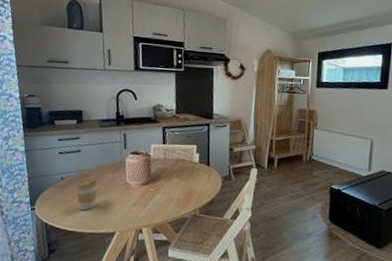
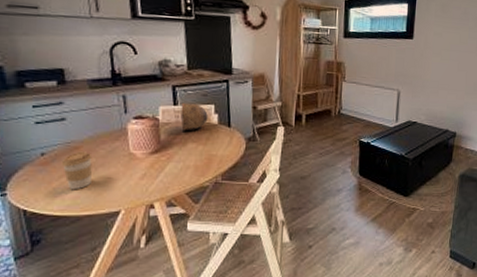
bowl: none [168,142,191,167] -> present [180,102,208,131]

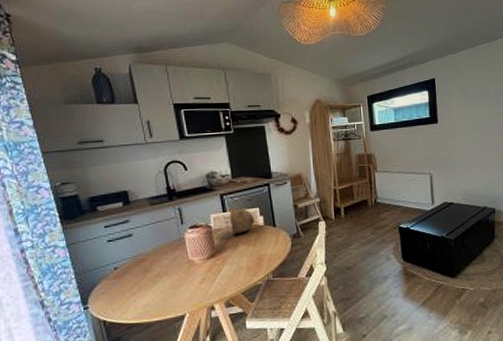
coffee cup: present [61,151,92,190] -> none [131,262,158,299]

